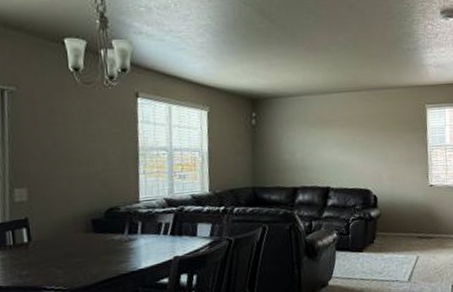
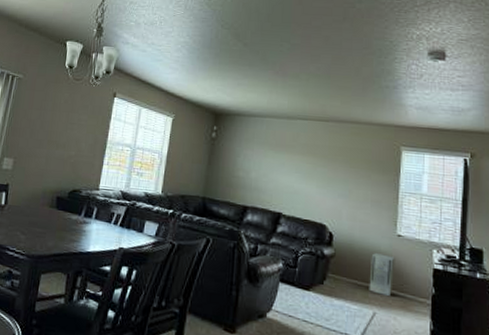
air purifier: none [410,204,431,240] -> present [369,253,395,296]

